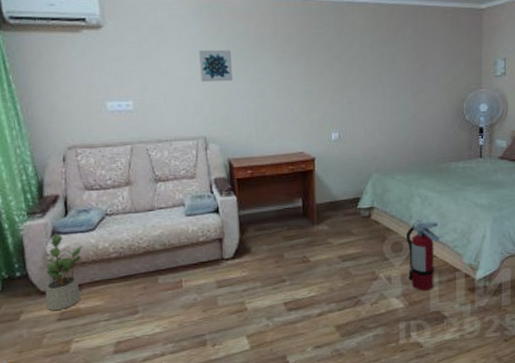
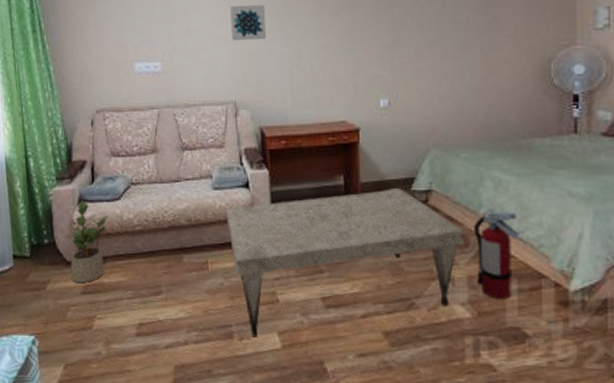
coffee table: none [199,207,399,343] -> present [227,188,465,337]

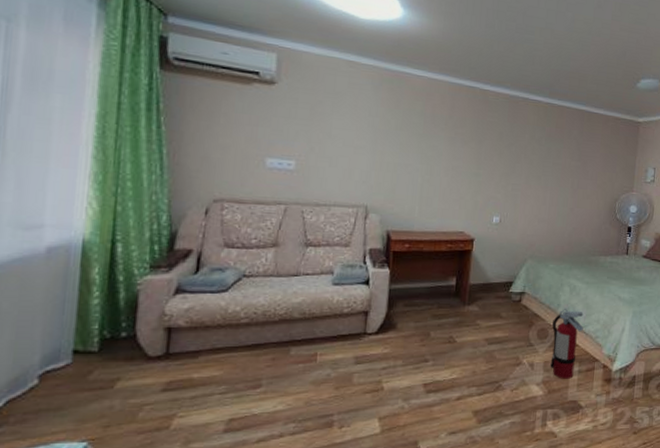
potted plant: present [70,201,108,282] -> none [150,291,210,379]
coffee table: present [227,188,465,337] -> none [342,290,545,425]
wall art: present [230,4,267,41] -> none [371,120,406,155]

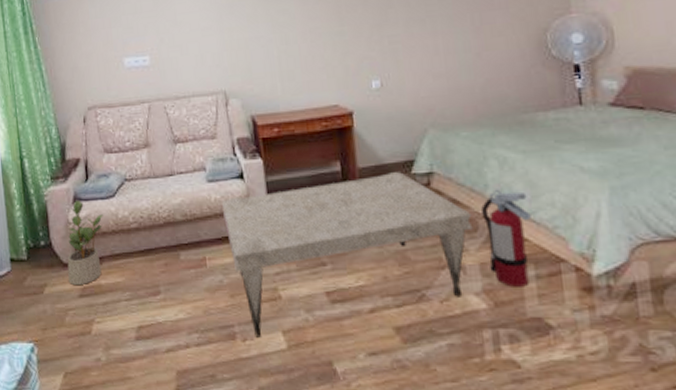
potted plant: none [150,291,210,379] -> present [67,200,103,285]
coffee table: none [342,290,545,425] -> present [222,172,473,338]

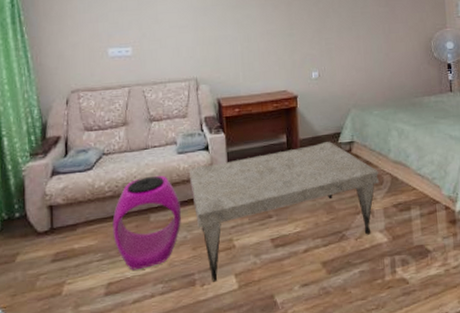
potted plant: present [67,200,103,285] -> none [41,173,80,251]
stool: none [139,206,216,315] -> present [112,175,182,270]
fire extinguisher: present [481,189,531,287] -> none [386,152,418,224]

